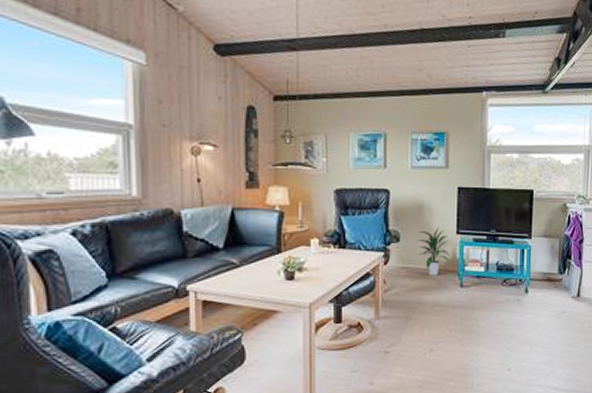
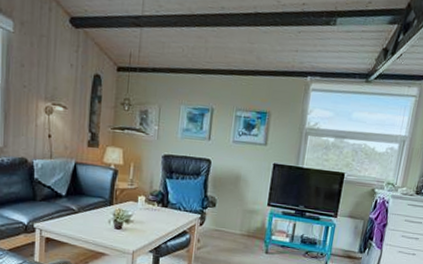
indoor plant: present [417,227,450,276] -> none [231,198,260,241]

